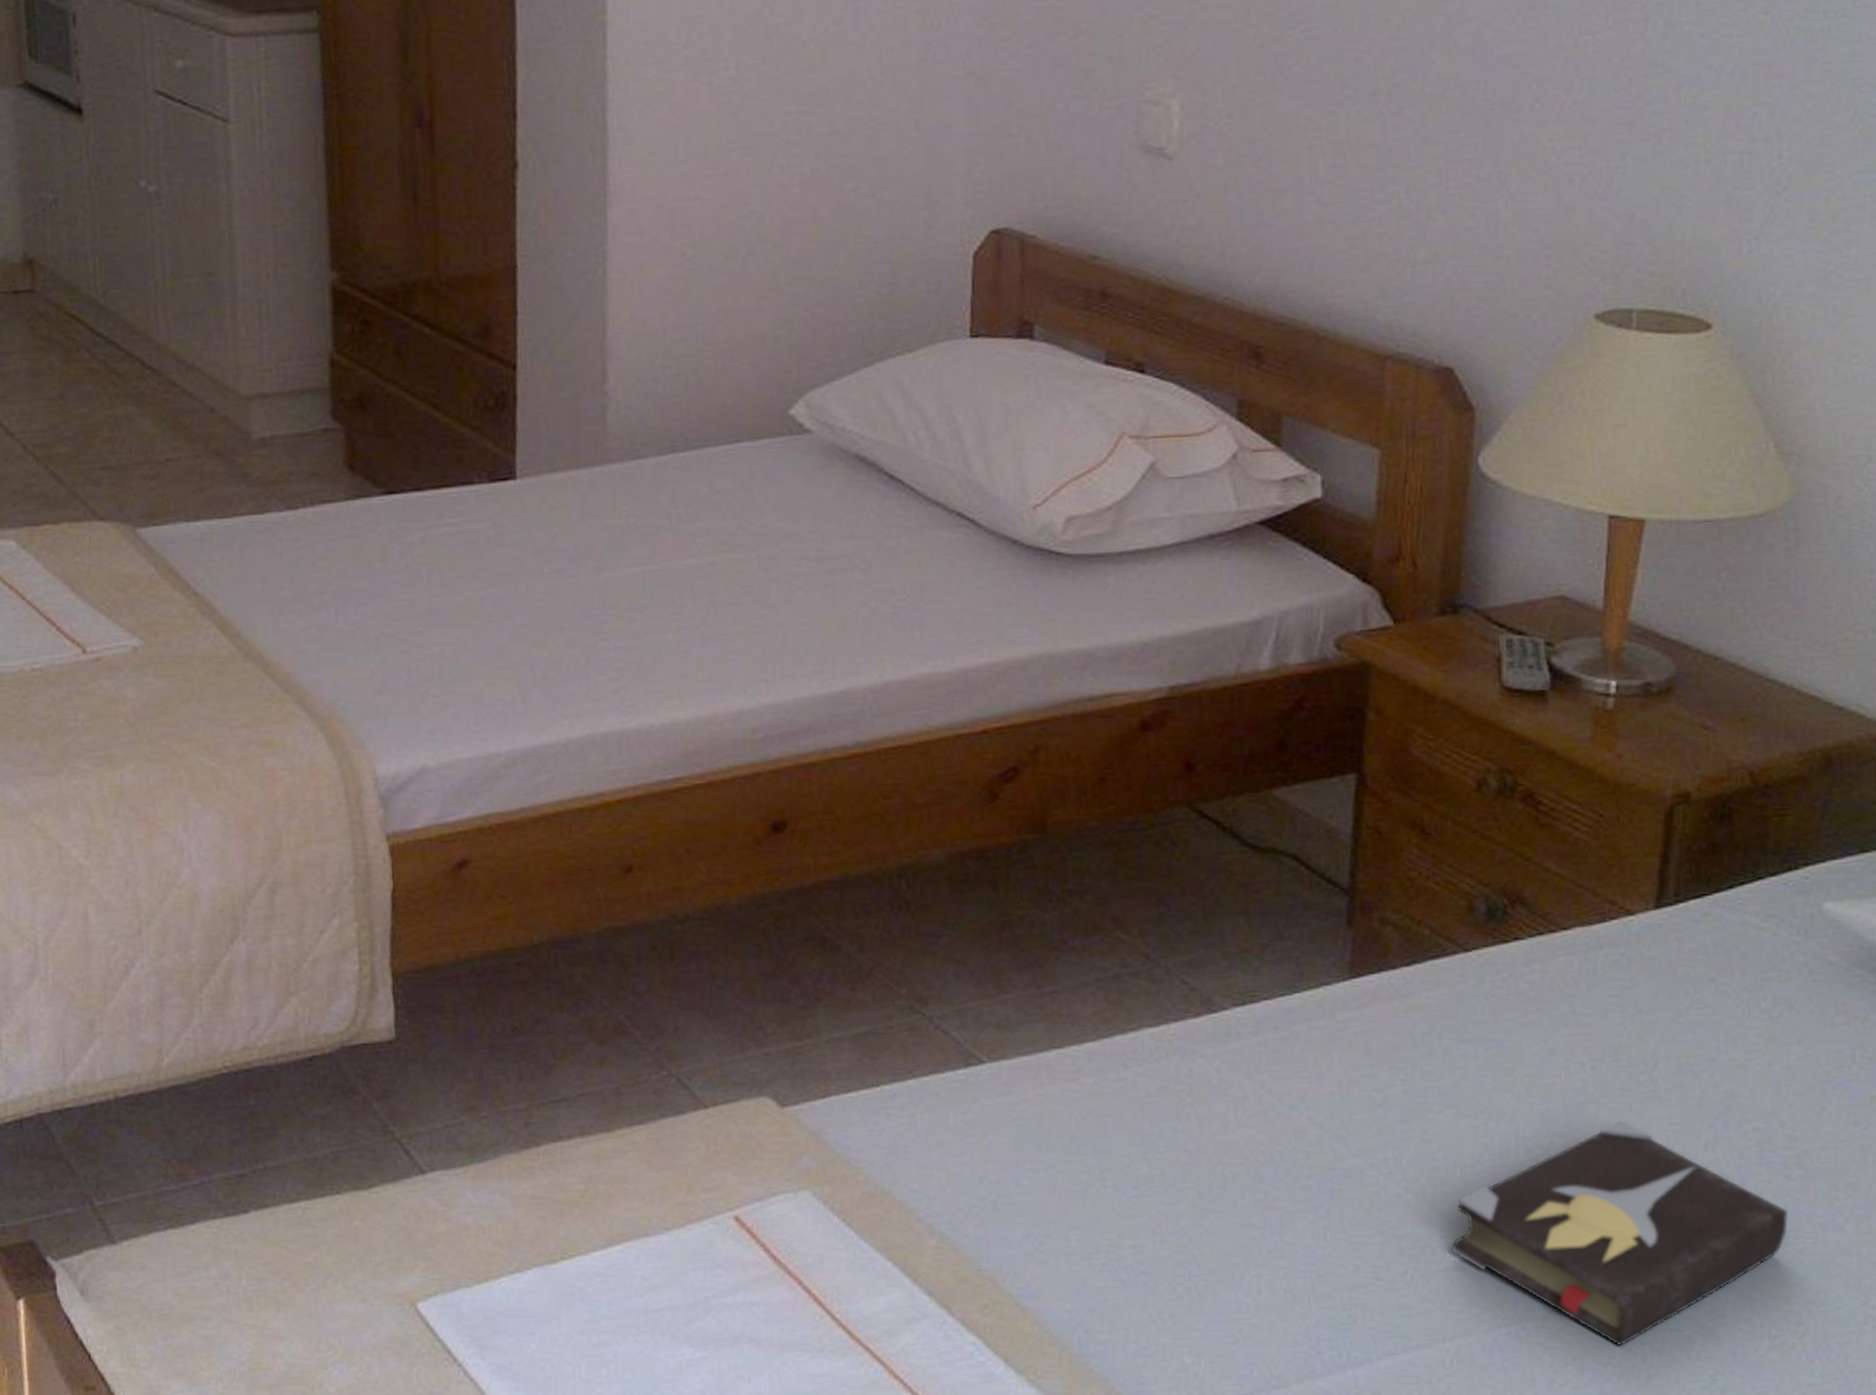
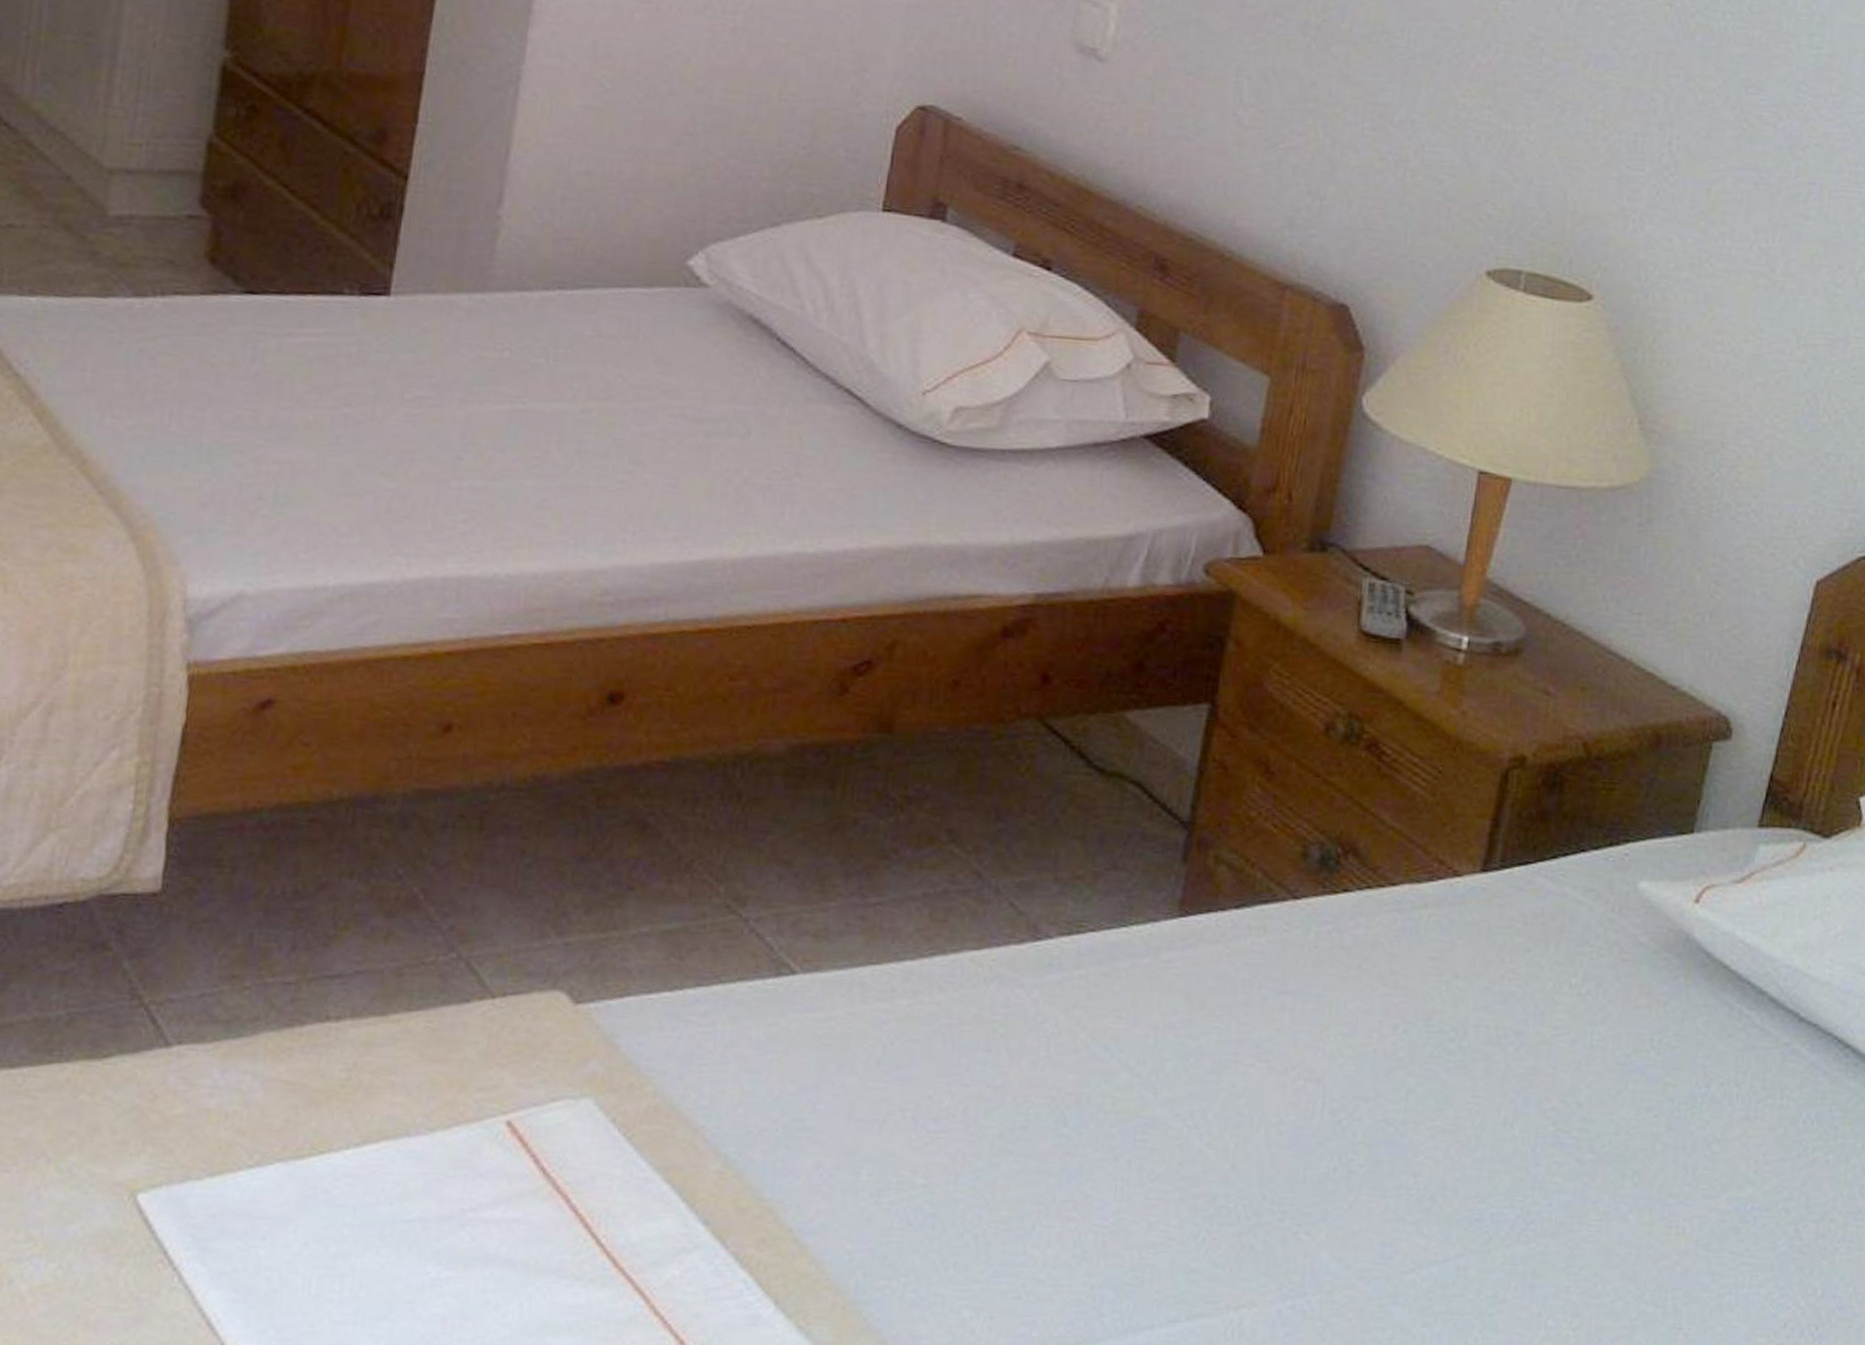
hardback book: present [1452,1119,1788,1347] -> none [1247,1087,1576,1328]

